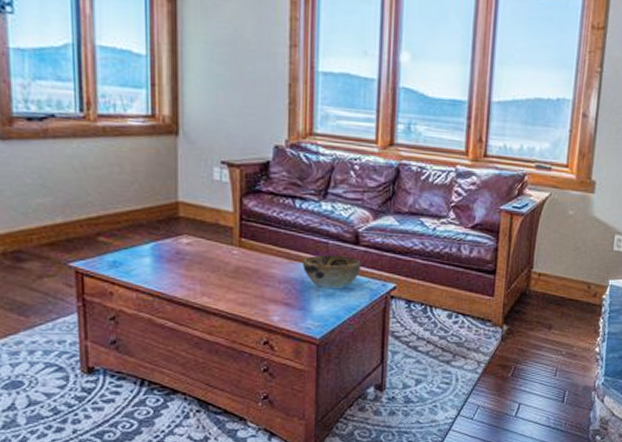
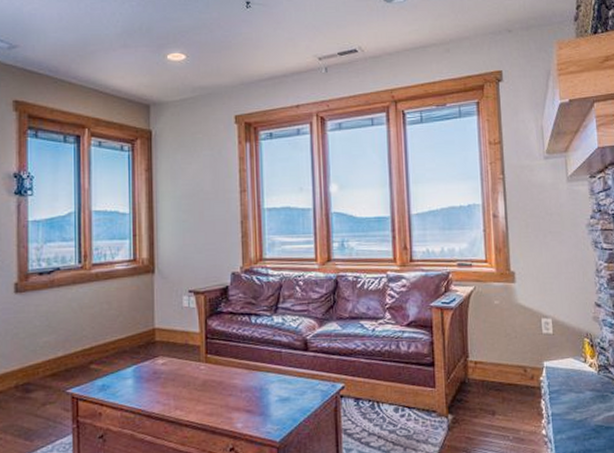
decorative bowl: present [303,254,361,290] -> none [261,362,312,394]

